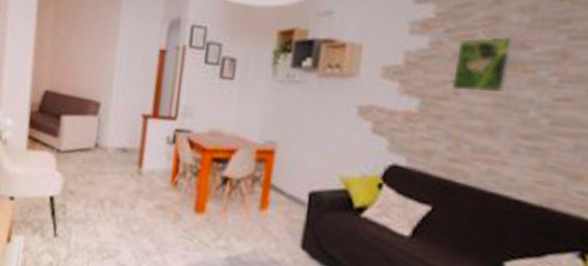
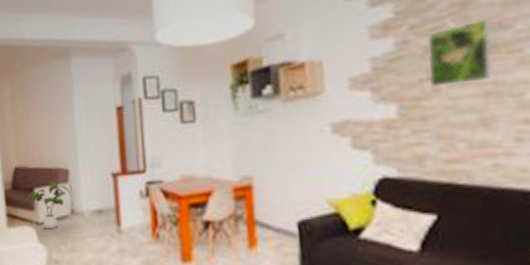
house plant: none [52,111,98,159] -> present [27,181,70,230]

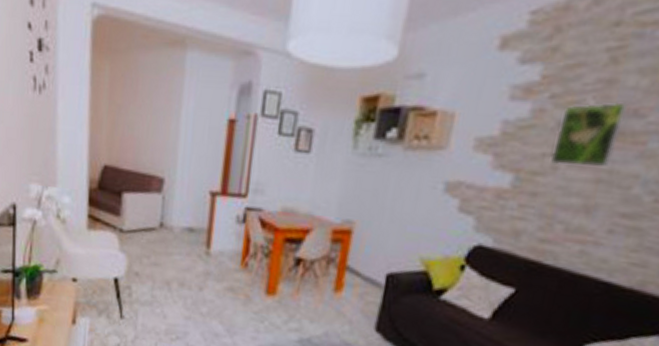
house plant: present [27,181,70,230] -> none [113,188,162,239]

